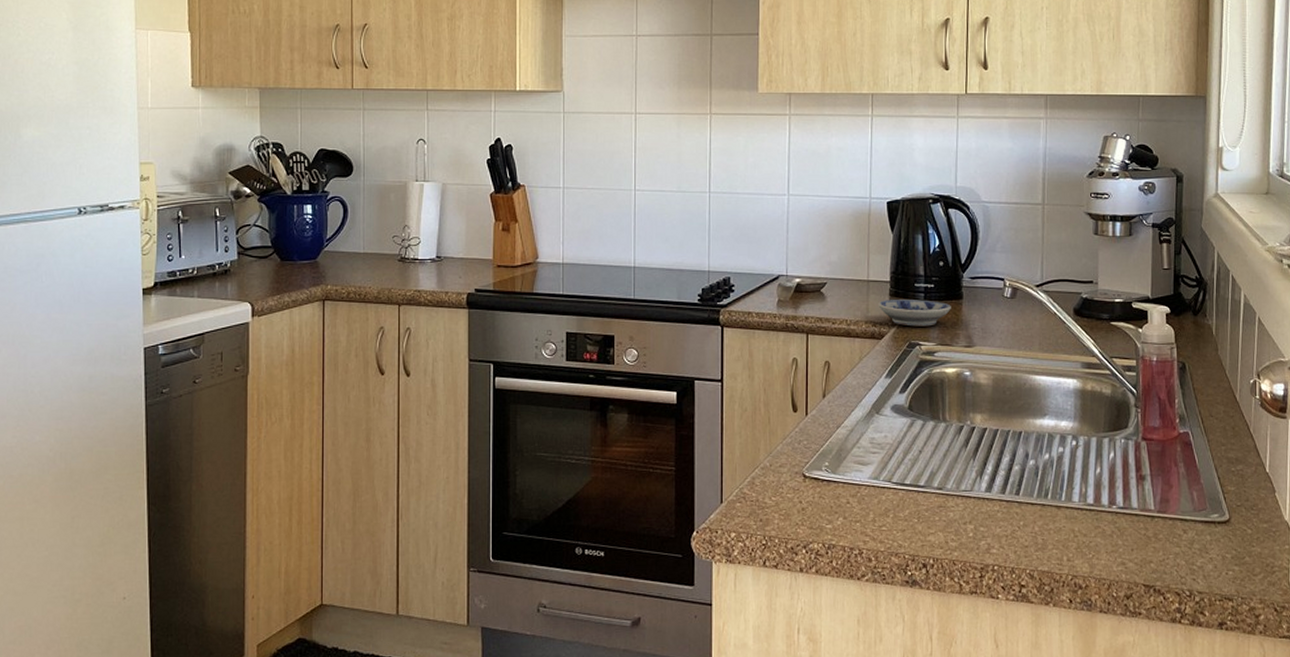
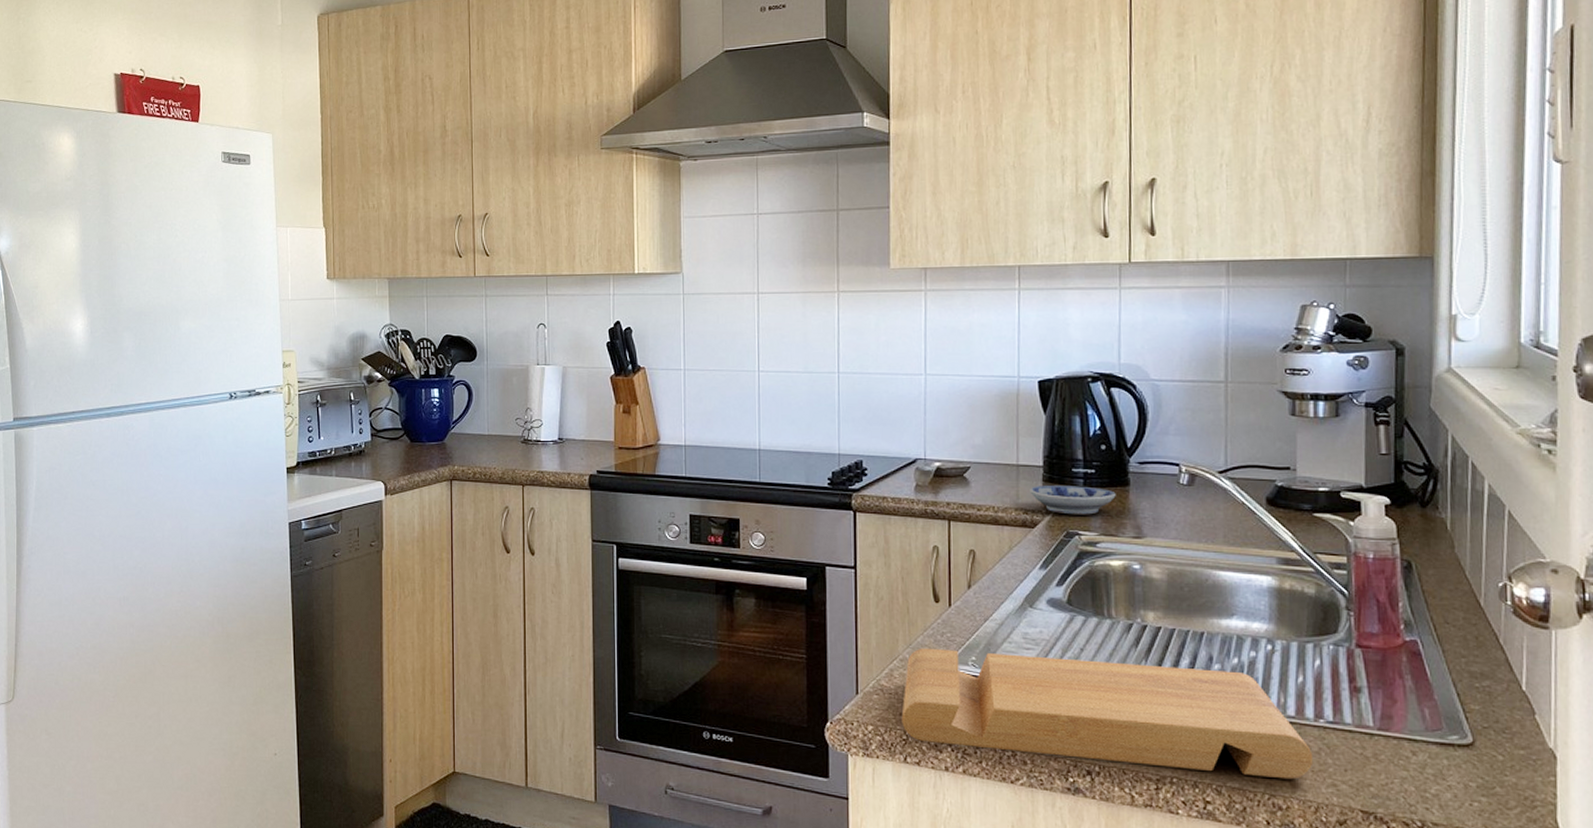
cutting board: none [762,455,1107,561] -> present [901,647,1314,780]

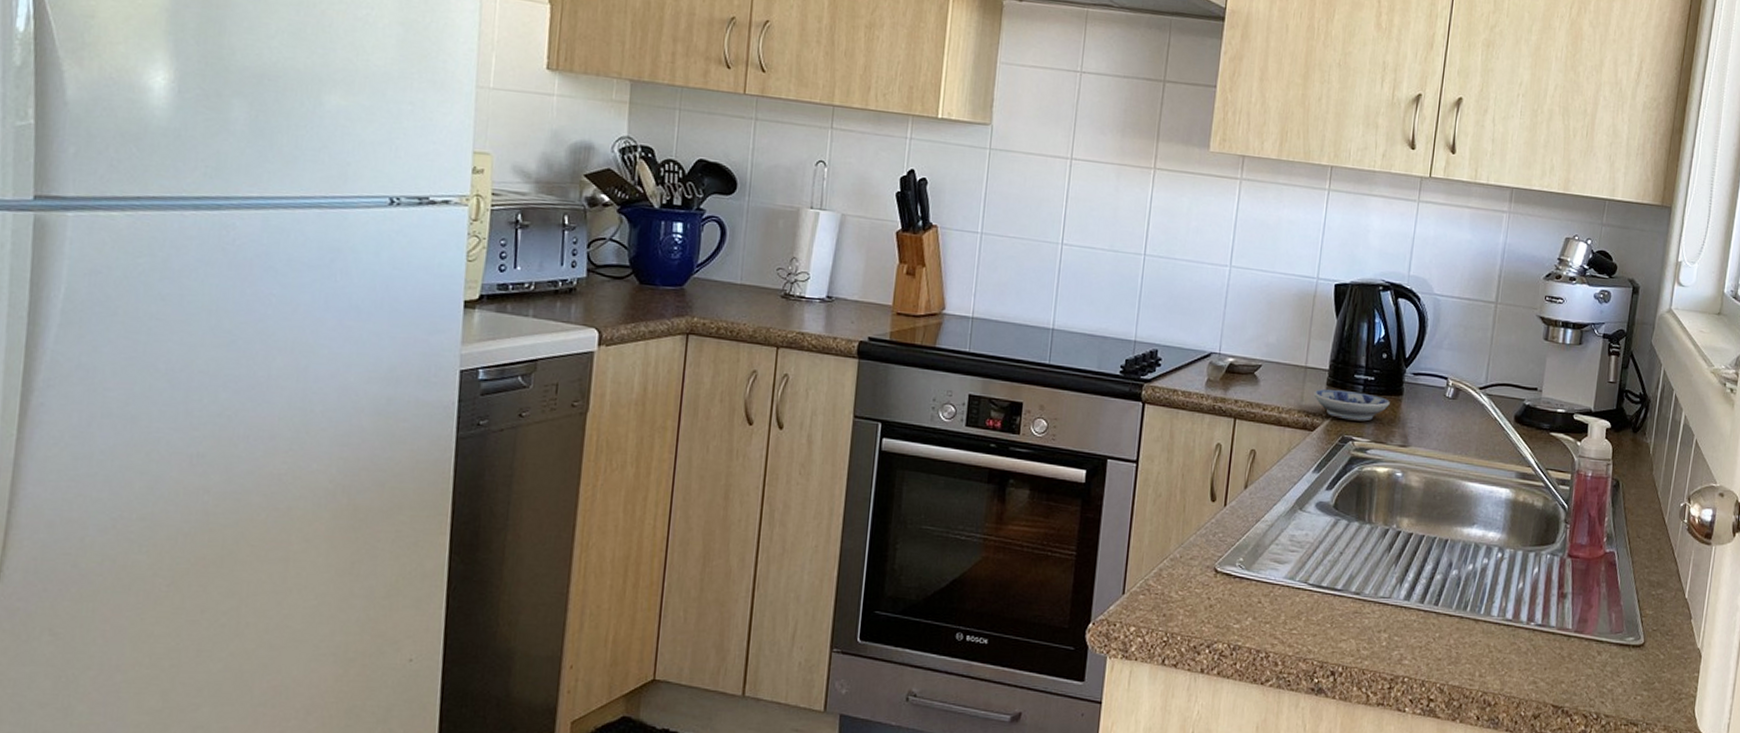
cutting board: present [901,647,1314,780] -> none [1164,547,1522,678]

